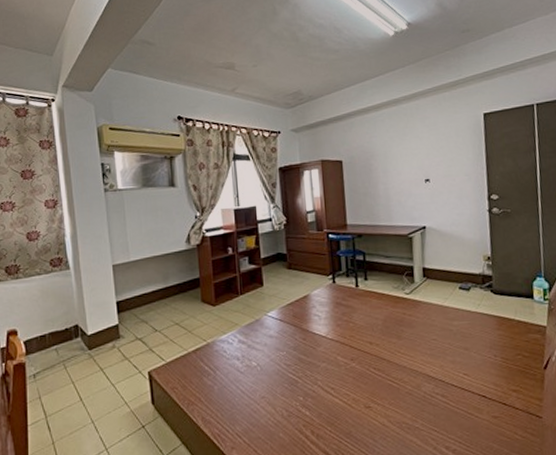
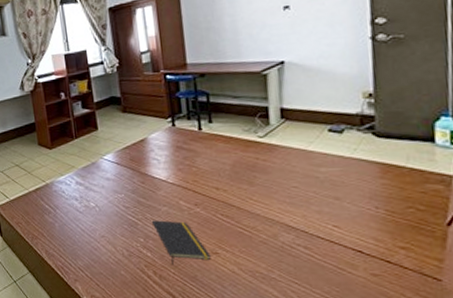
notepad: none [311,377,364,423] -> present [151,220,211,266]

